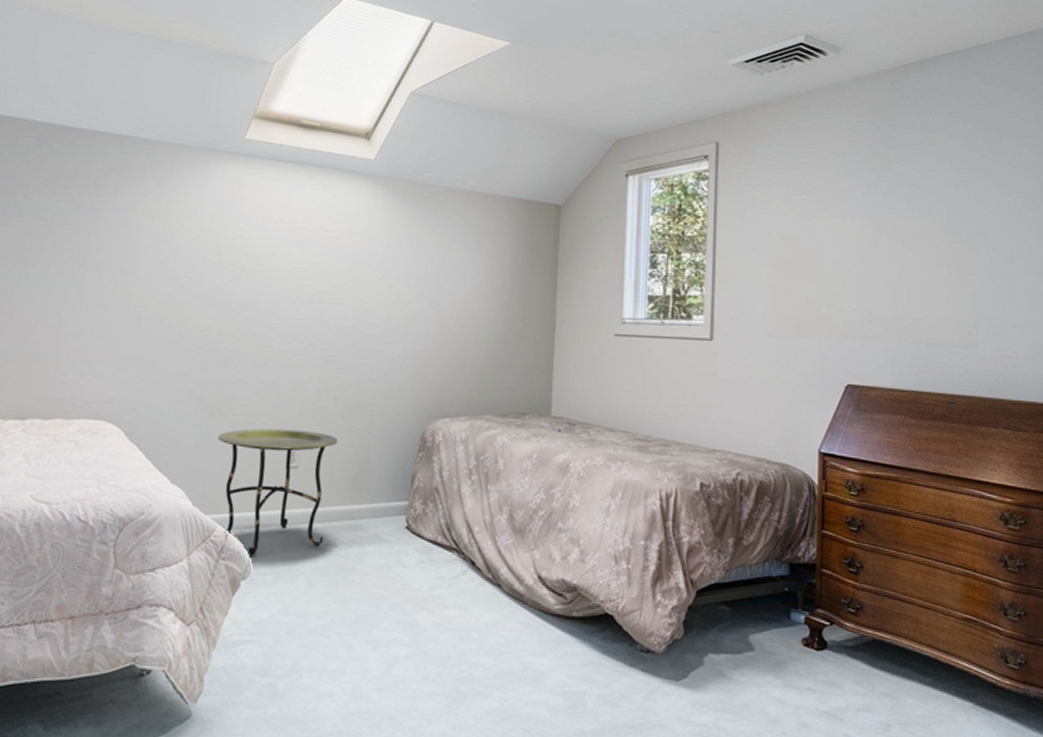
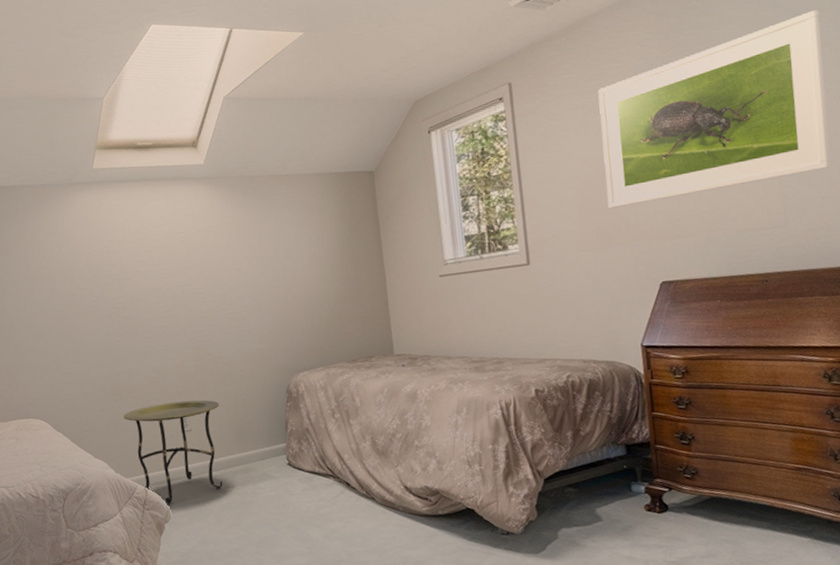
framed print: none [801,134,1024,296] -> present [597,9,831,209]

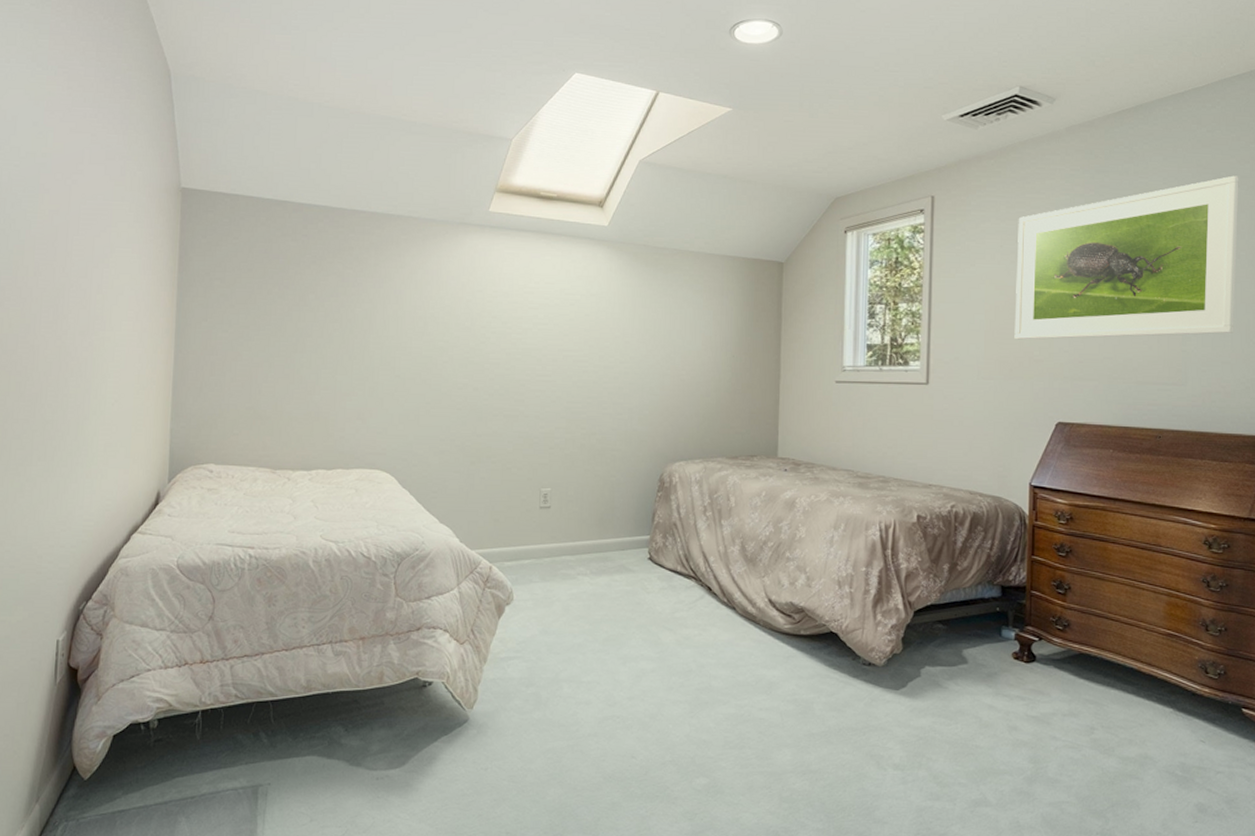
side table: present [123,399,223,505] -> none [478,473,585,586]

